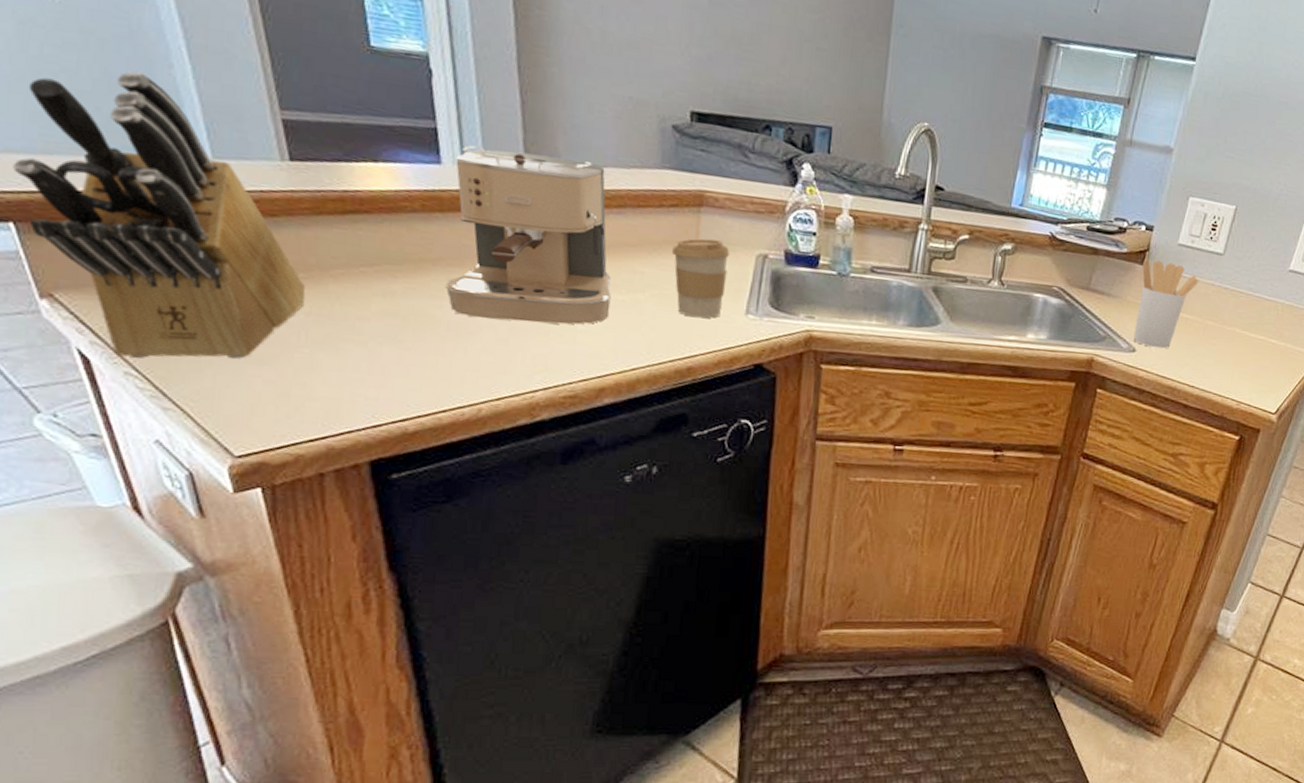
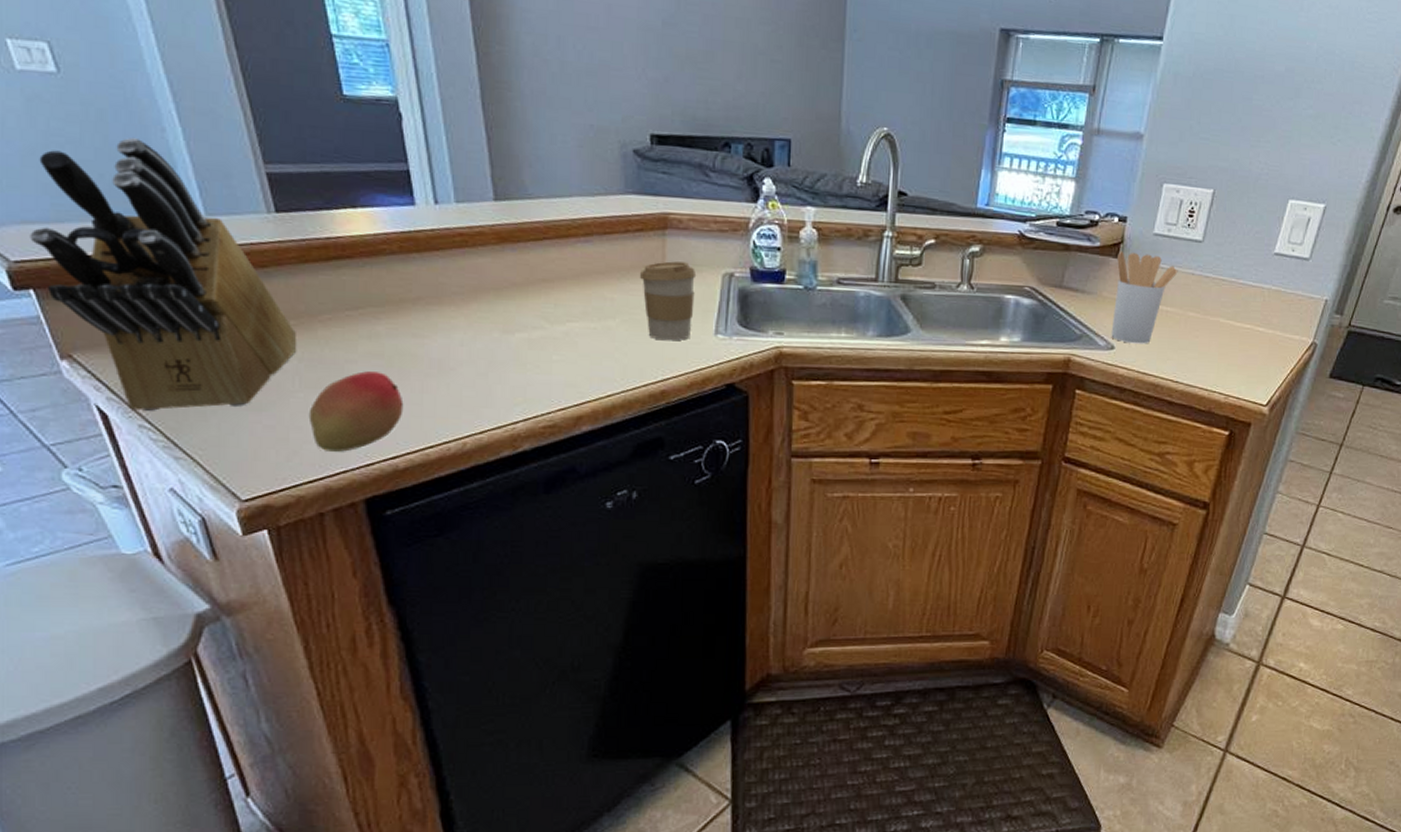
fruit: none [313,330,417,412] -> present [308,371,404,452]
coffee maker: present [444,145,611,325] -> none [425,184,583,355]

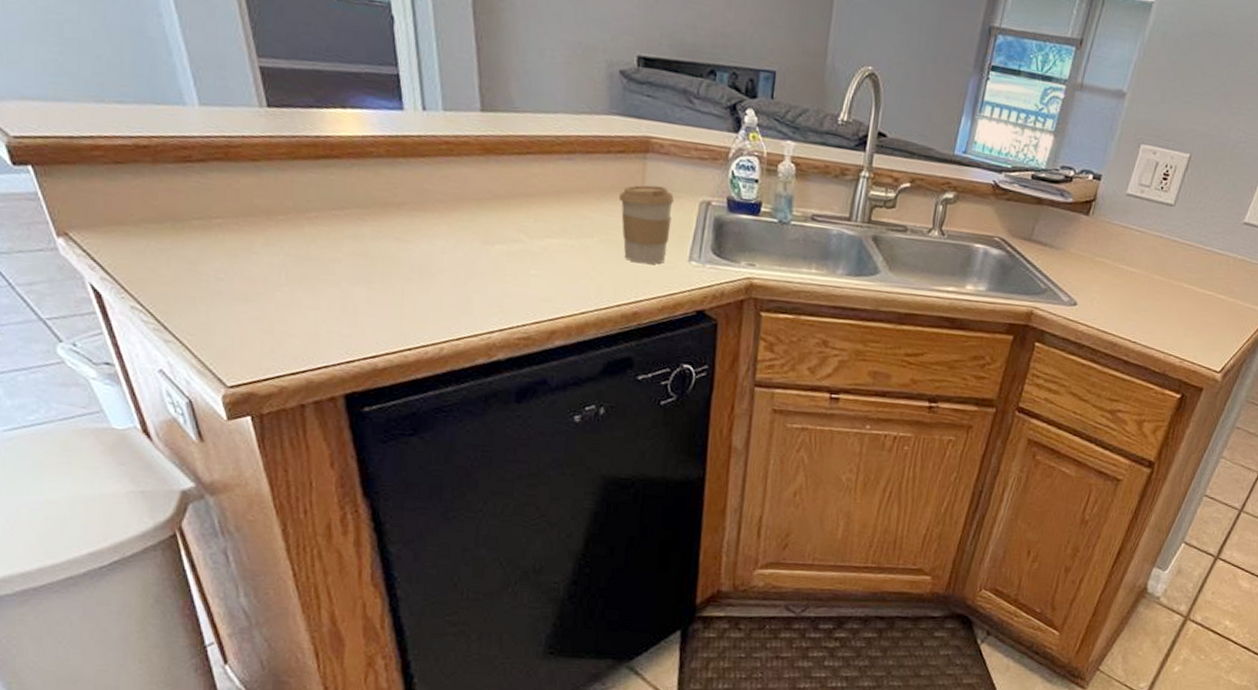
knife block: present [30,138,297,411] -> none [29,21,285,296]
fruit: present [308,371,404,452] -> none [293,271,385,348]
utensil holder: present [1111,251,1178,344] -> none [1075,208,1147,303]

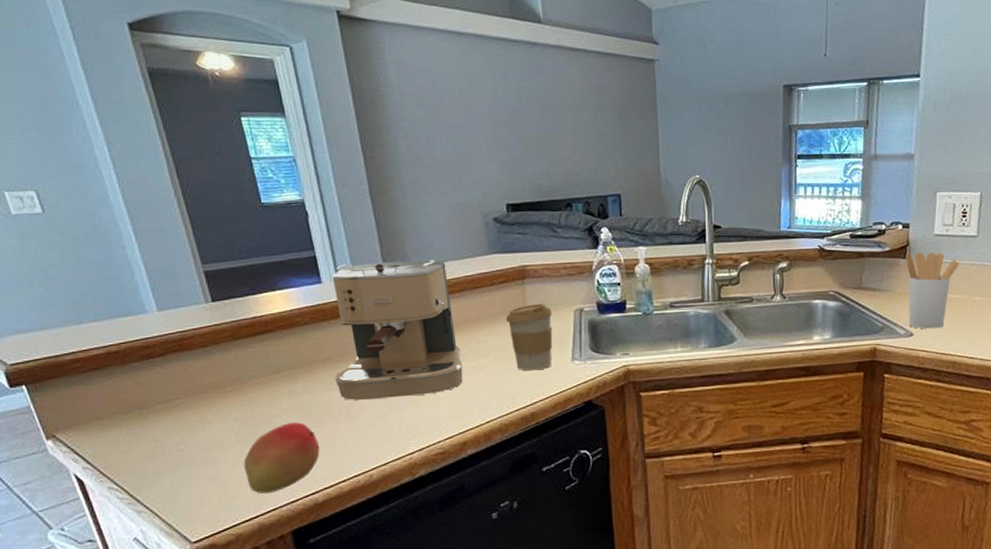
fruit: none [293,271,385,348] -> present [243,422,320,494]
coffee maker: none [408,91,562,269] -> present [332,260,463,401]
utensil holder: none [1075,208,1147,303] -> present [906,252,960,329]

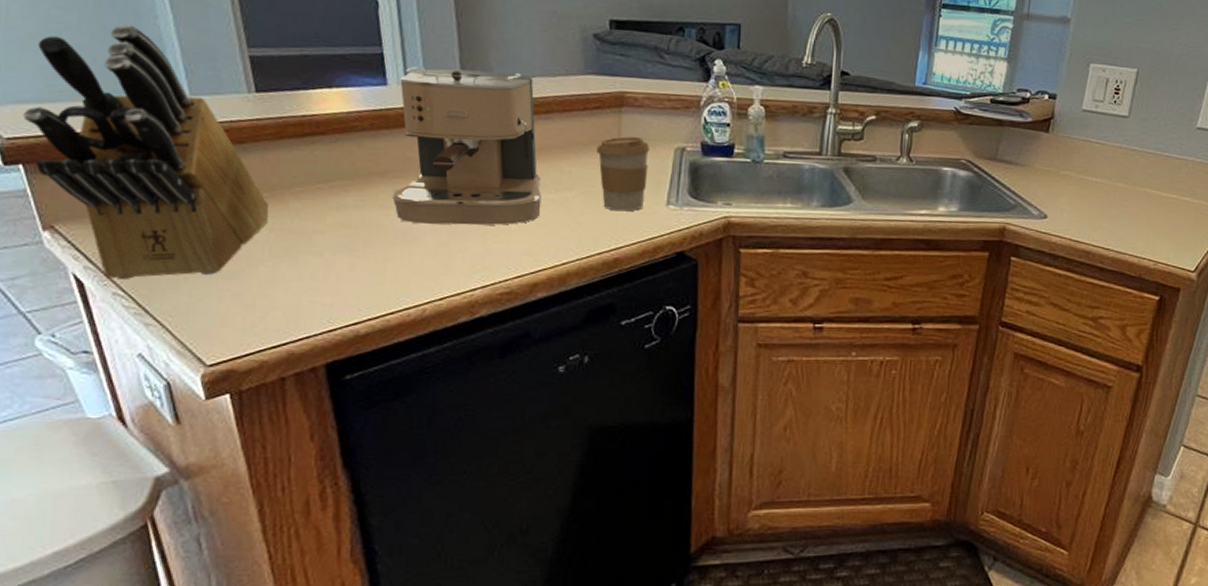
knife block: none [22,256,233,475] -> present [23,24,269,279]
fruit: present [243,422,320,494] -> none [276,241,368,318]
utensil holder: present [906,252,960,329] -> none [1044,126,1106,214]

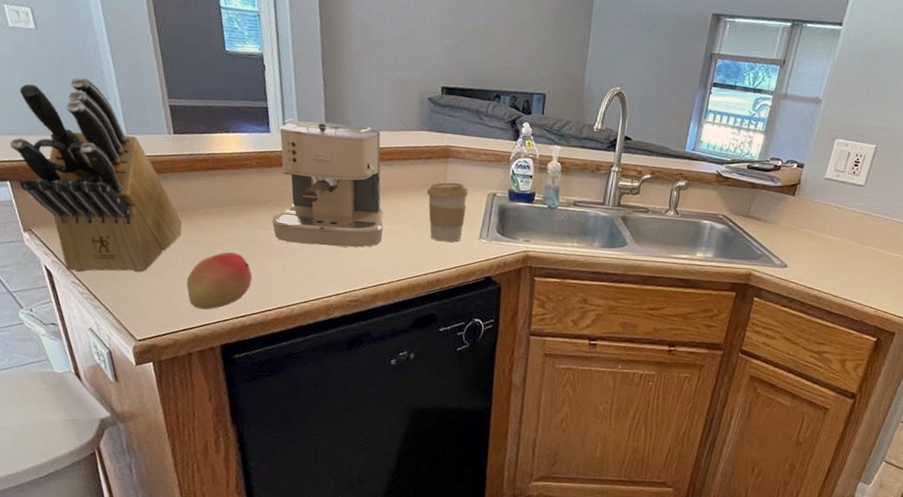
fruit: none [276,241,368,318] -> present [186,252,252,310]

